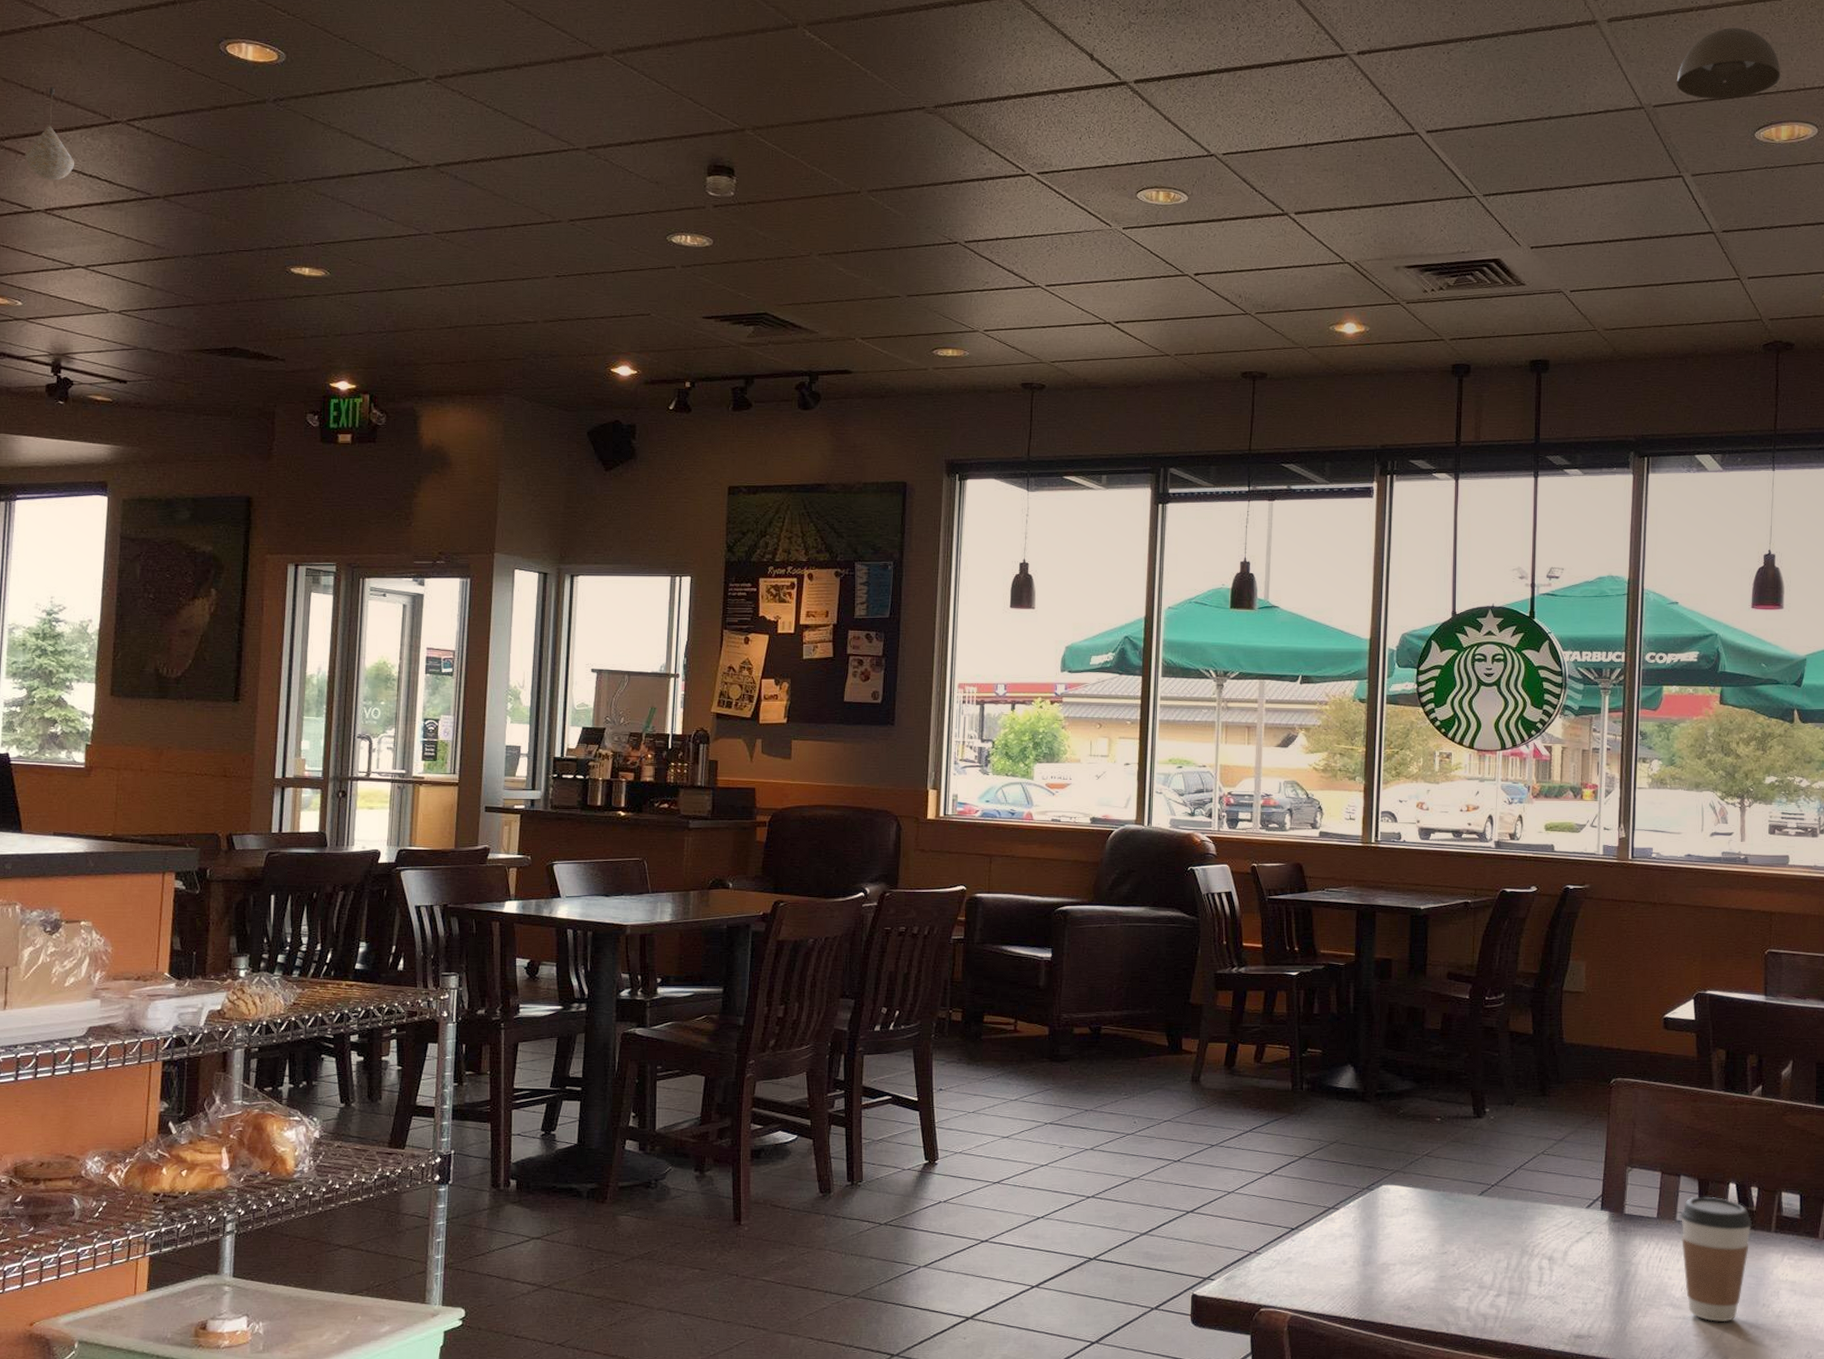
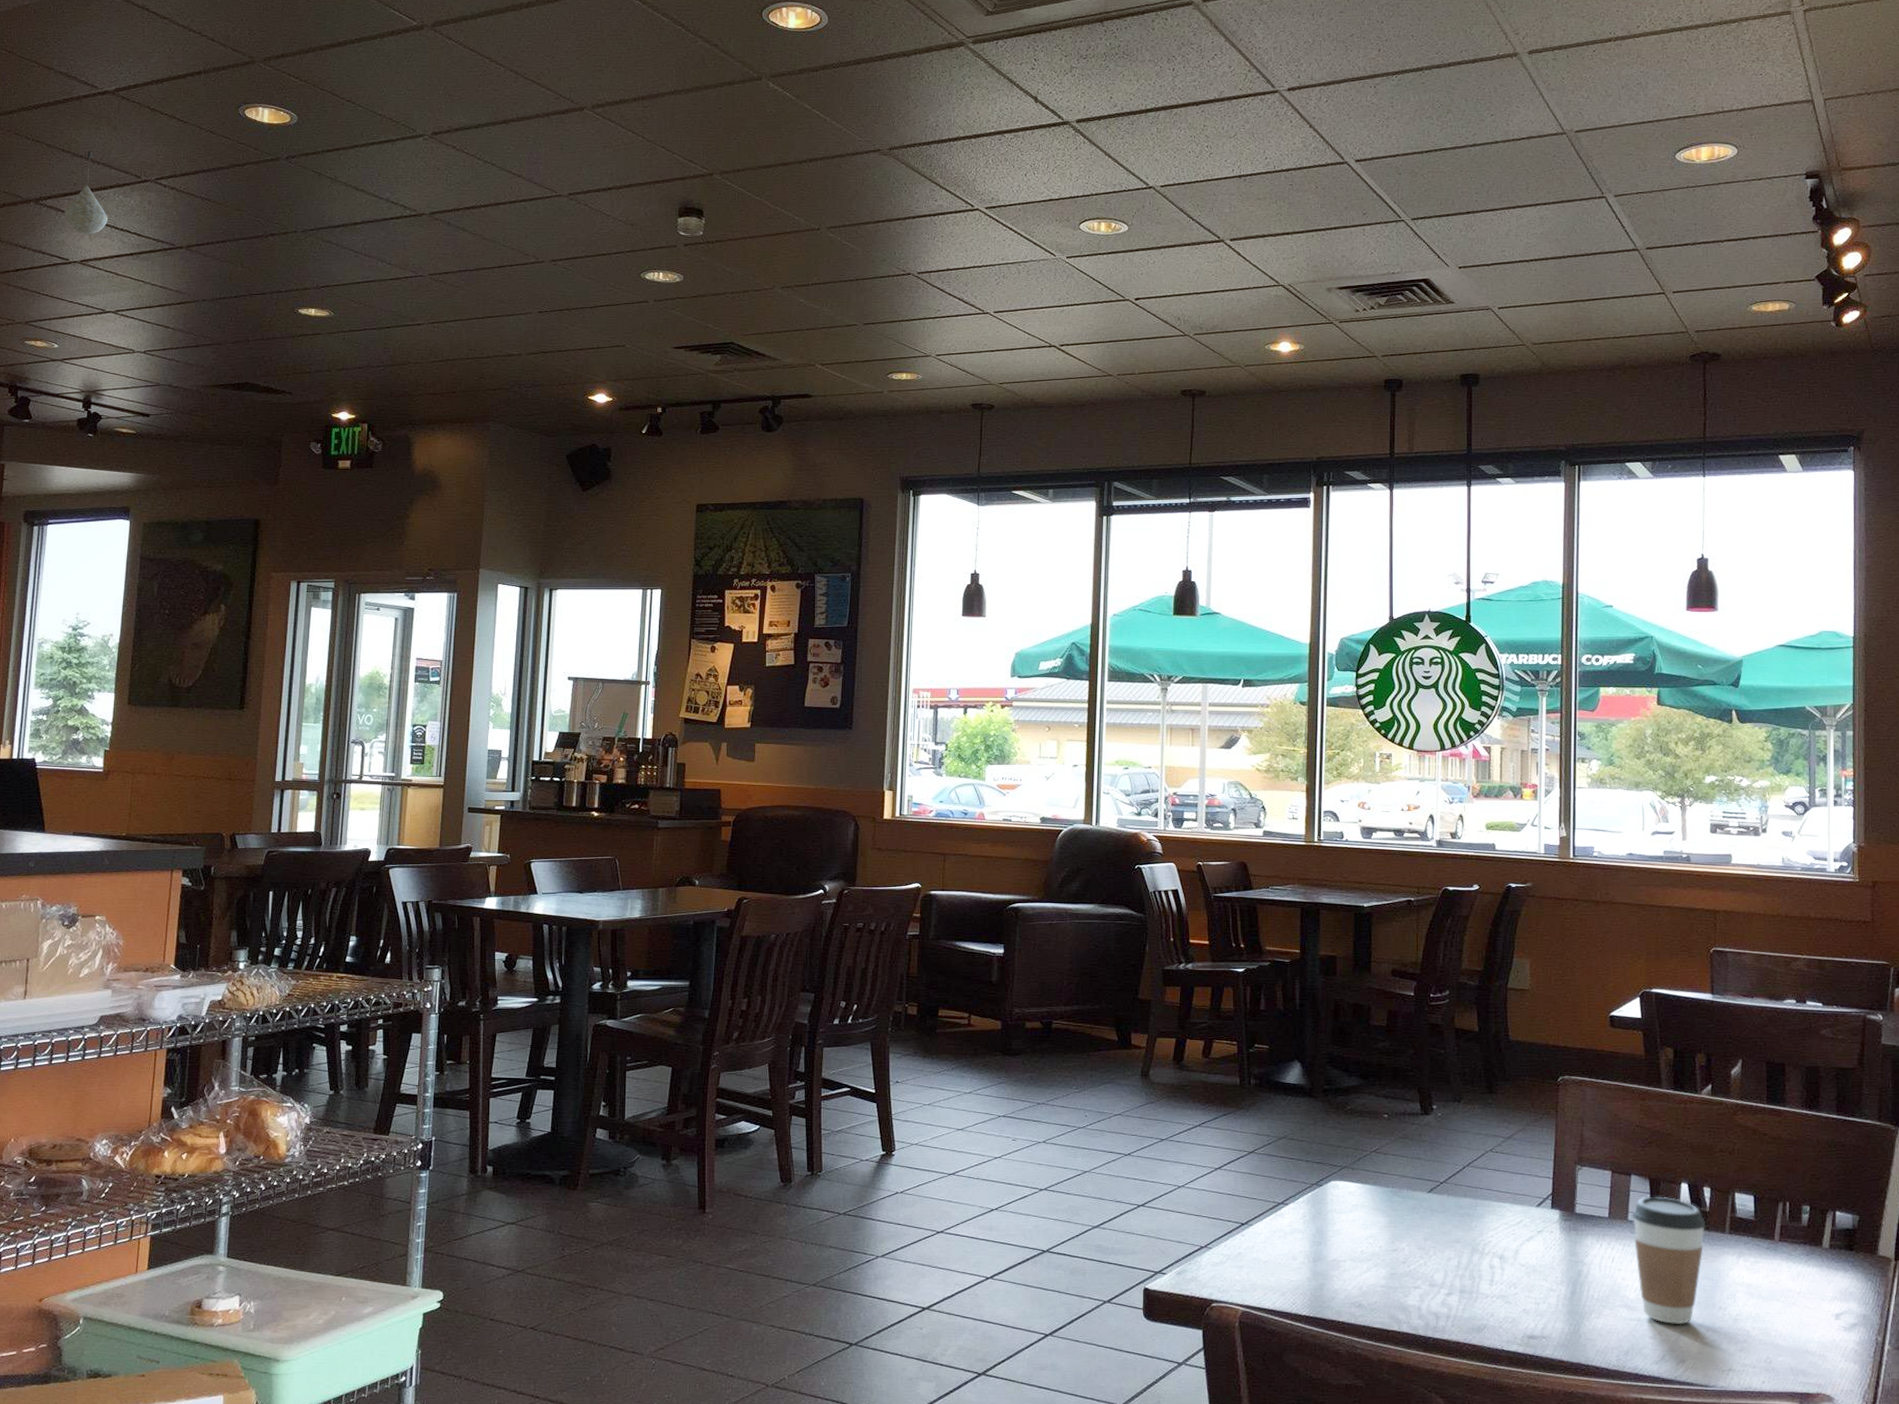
pendant lamp: present [1676,28,1781,99] -> none [1597,56,1700,123]

